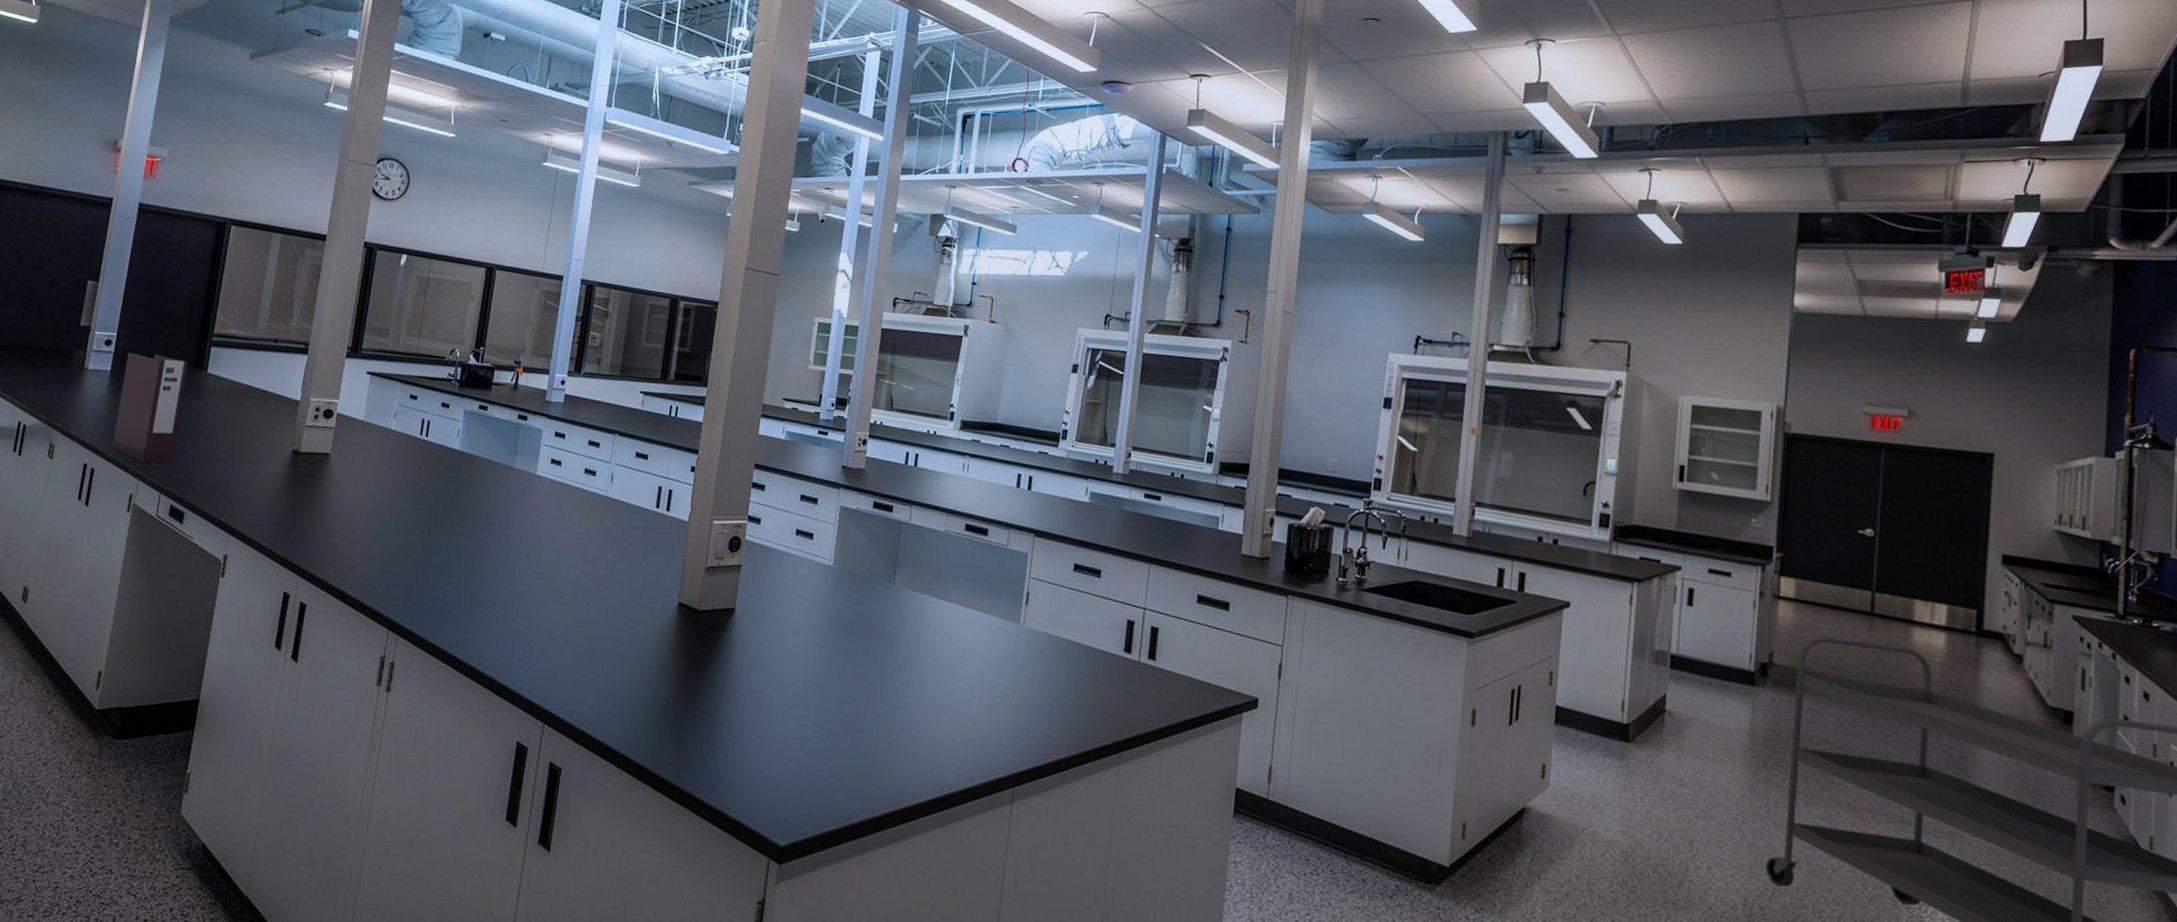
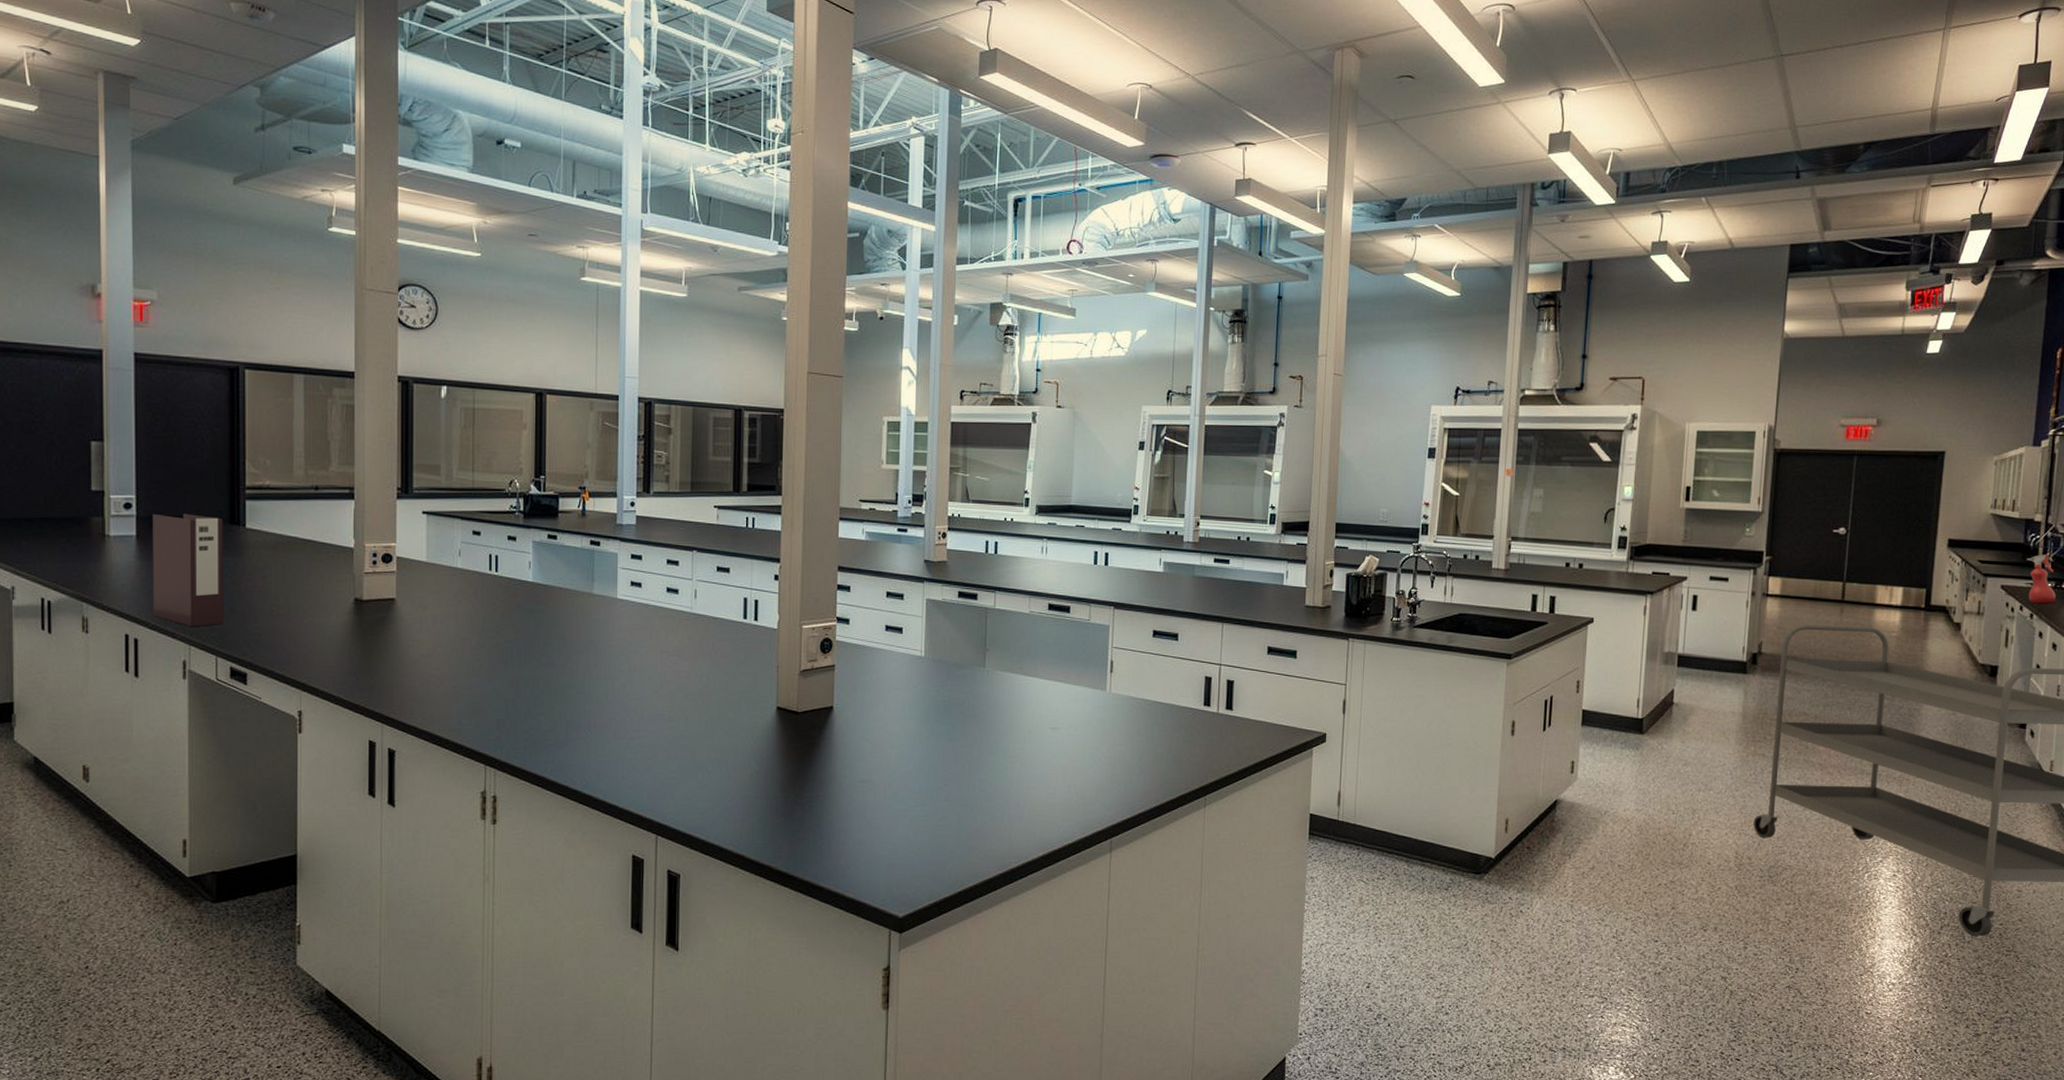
spray bottle: none [2104,584,2144,644] -> present [2027,555,2056,604]

